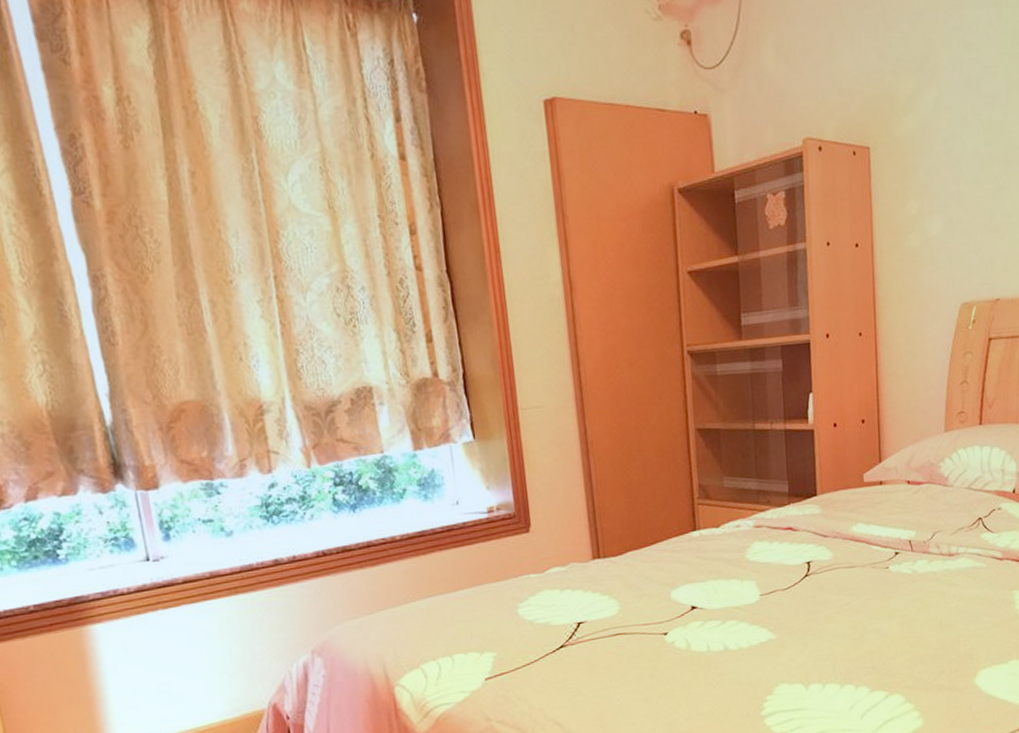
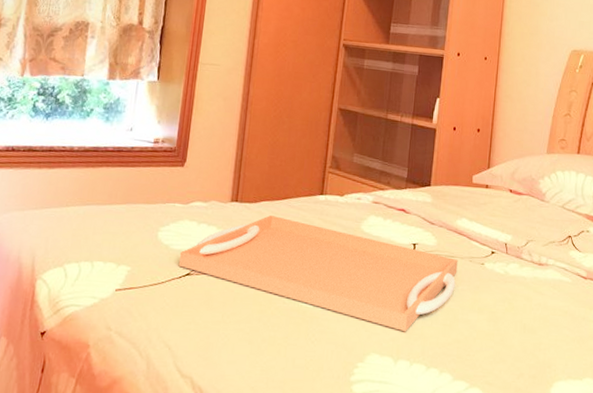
serving tray: none [547,564,860,656] -> present [178,215,458,332]

